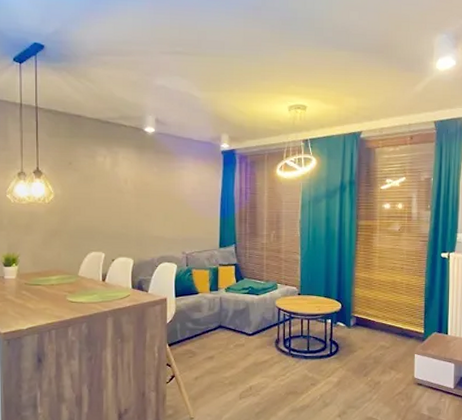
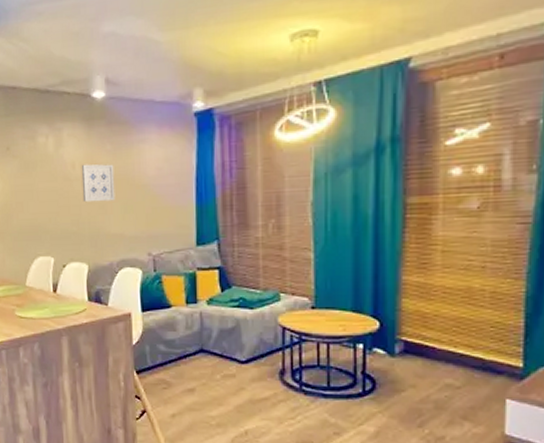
wall art: none [132,181,159,211] -> present [81,164,116,203]

